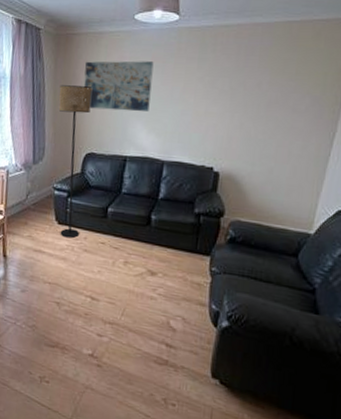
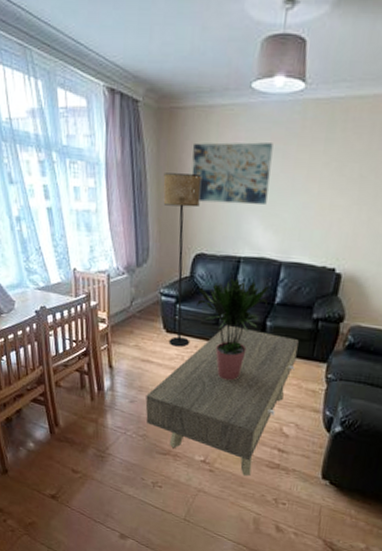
coffee table: none [35,217,182,373] -> present [145,324,299,476]
potted plant: none [86,175,153,272] -> present [197,278,269,381]

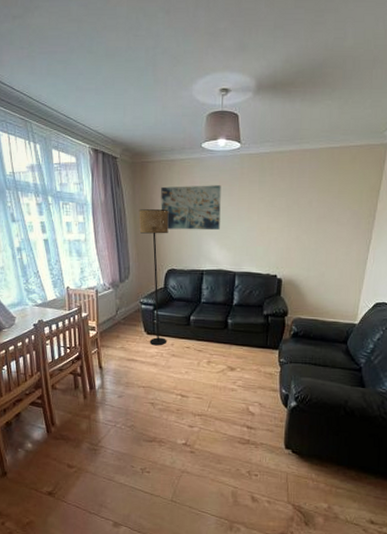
coffee table: present [145,324,299,476] -> none [132,324,255,454]
potted plant: present [197,278,269,381] -> none [171,287,228,371]

